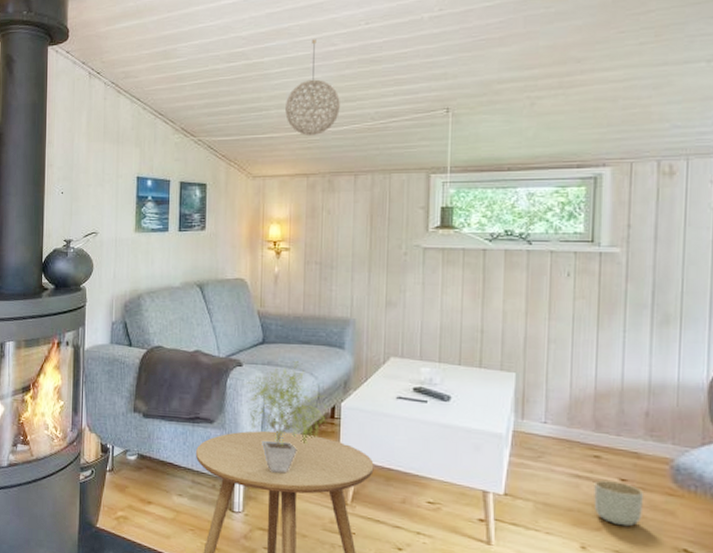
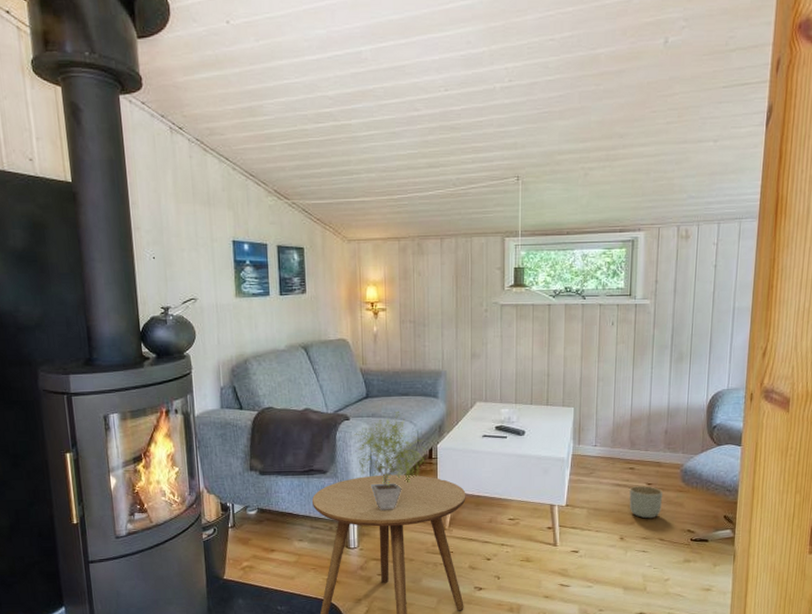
pendant light: present [285,39,340,135] -> none [375,103,425,200]

